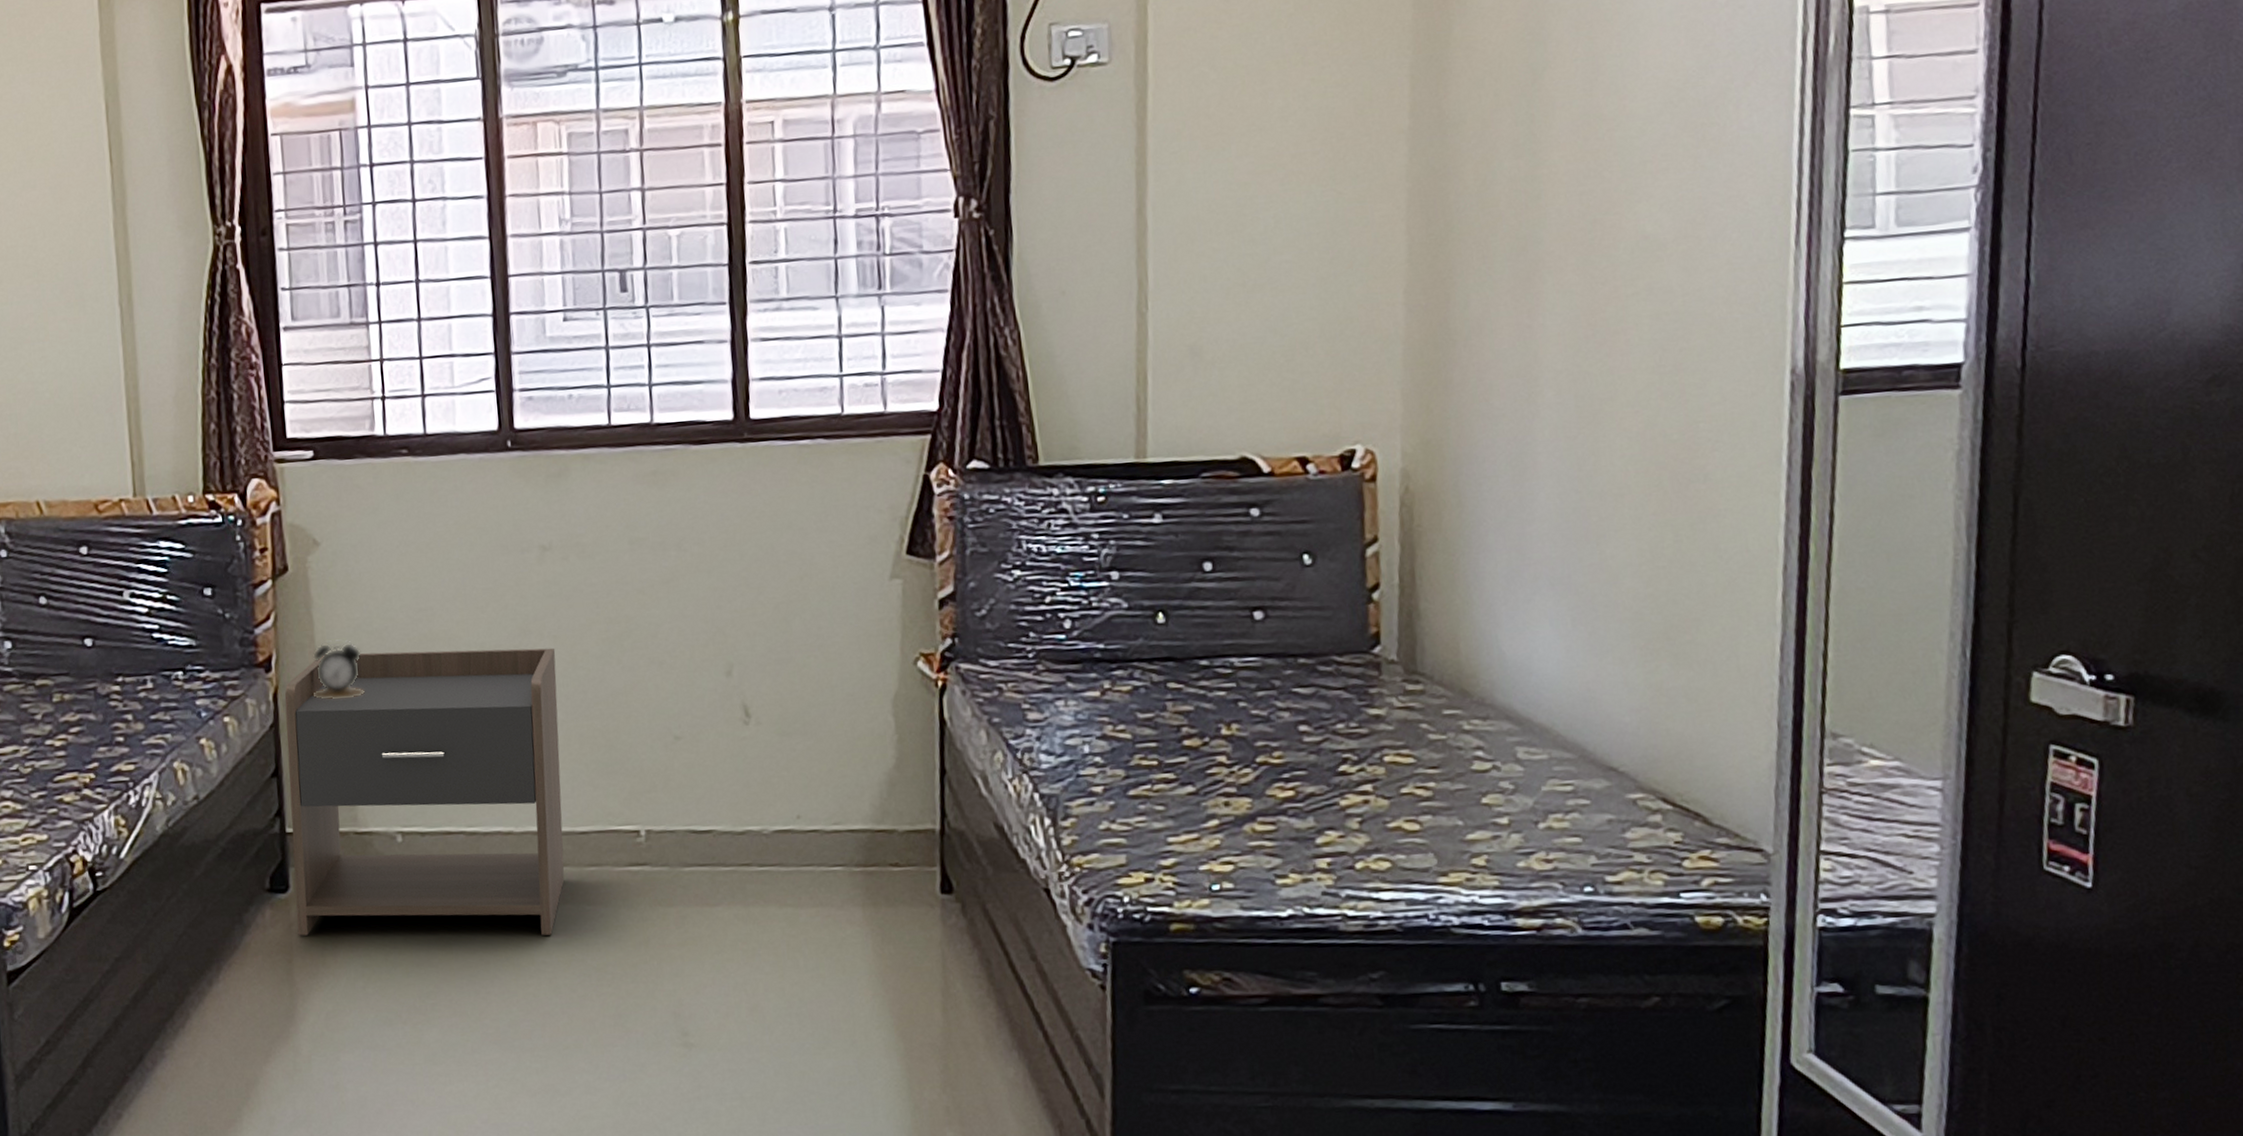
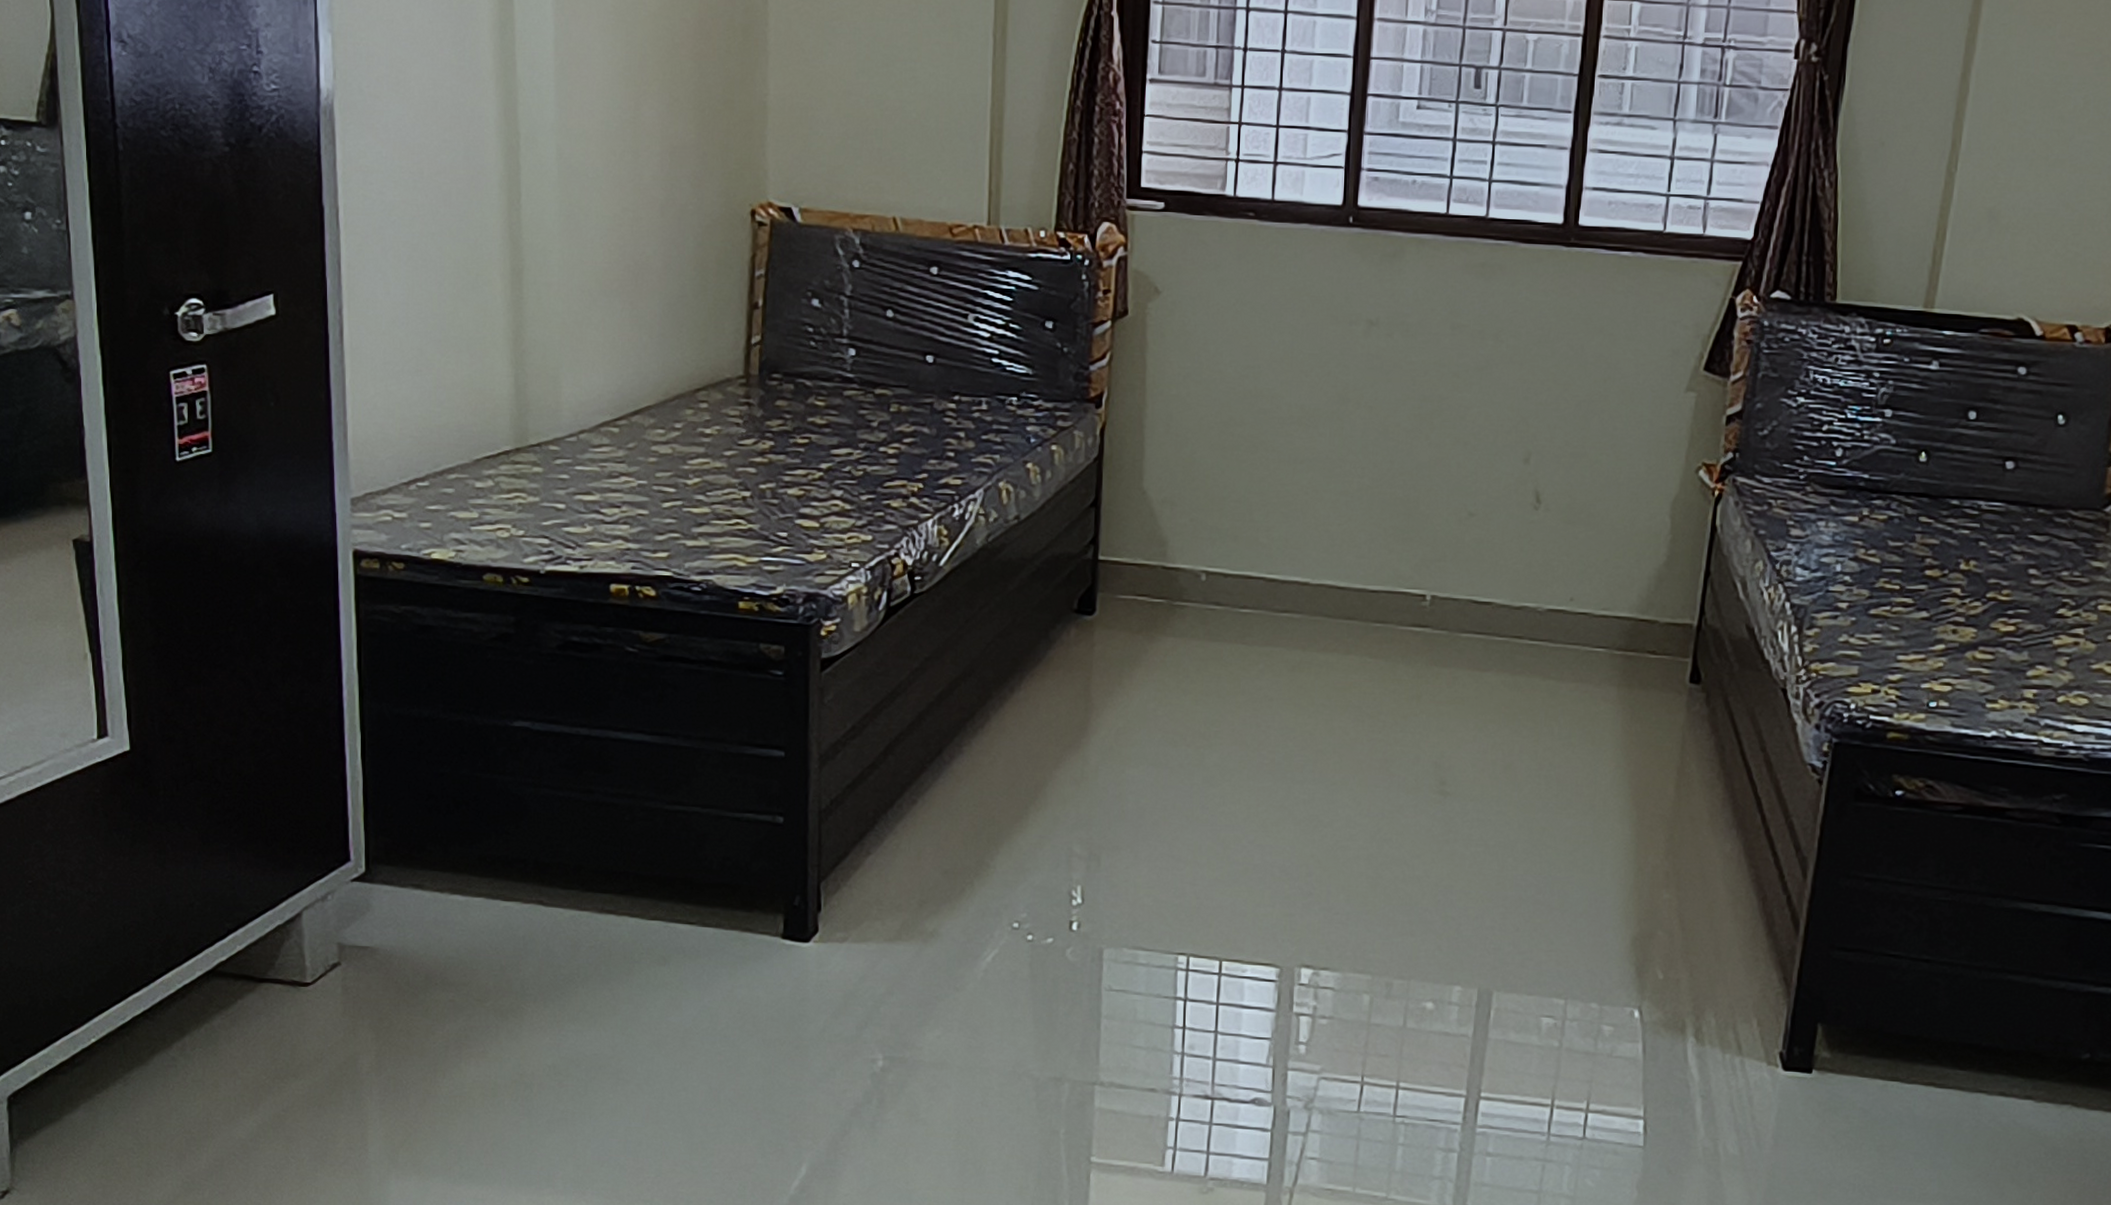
nightstand: present [284,647,565,936] -> none [1099,398,1370,681]
alarm clock: present [312,639,365,699] -> none [1138,385,1188,441]

